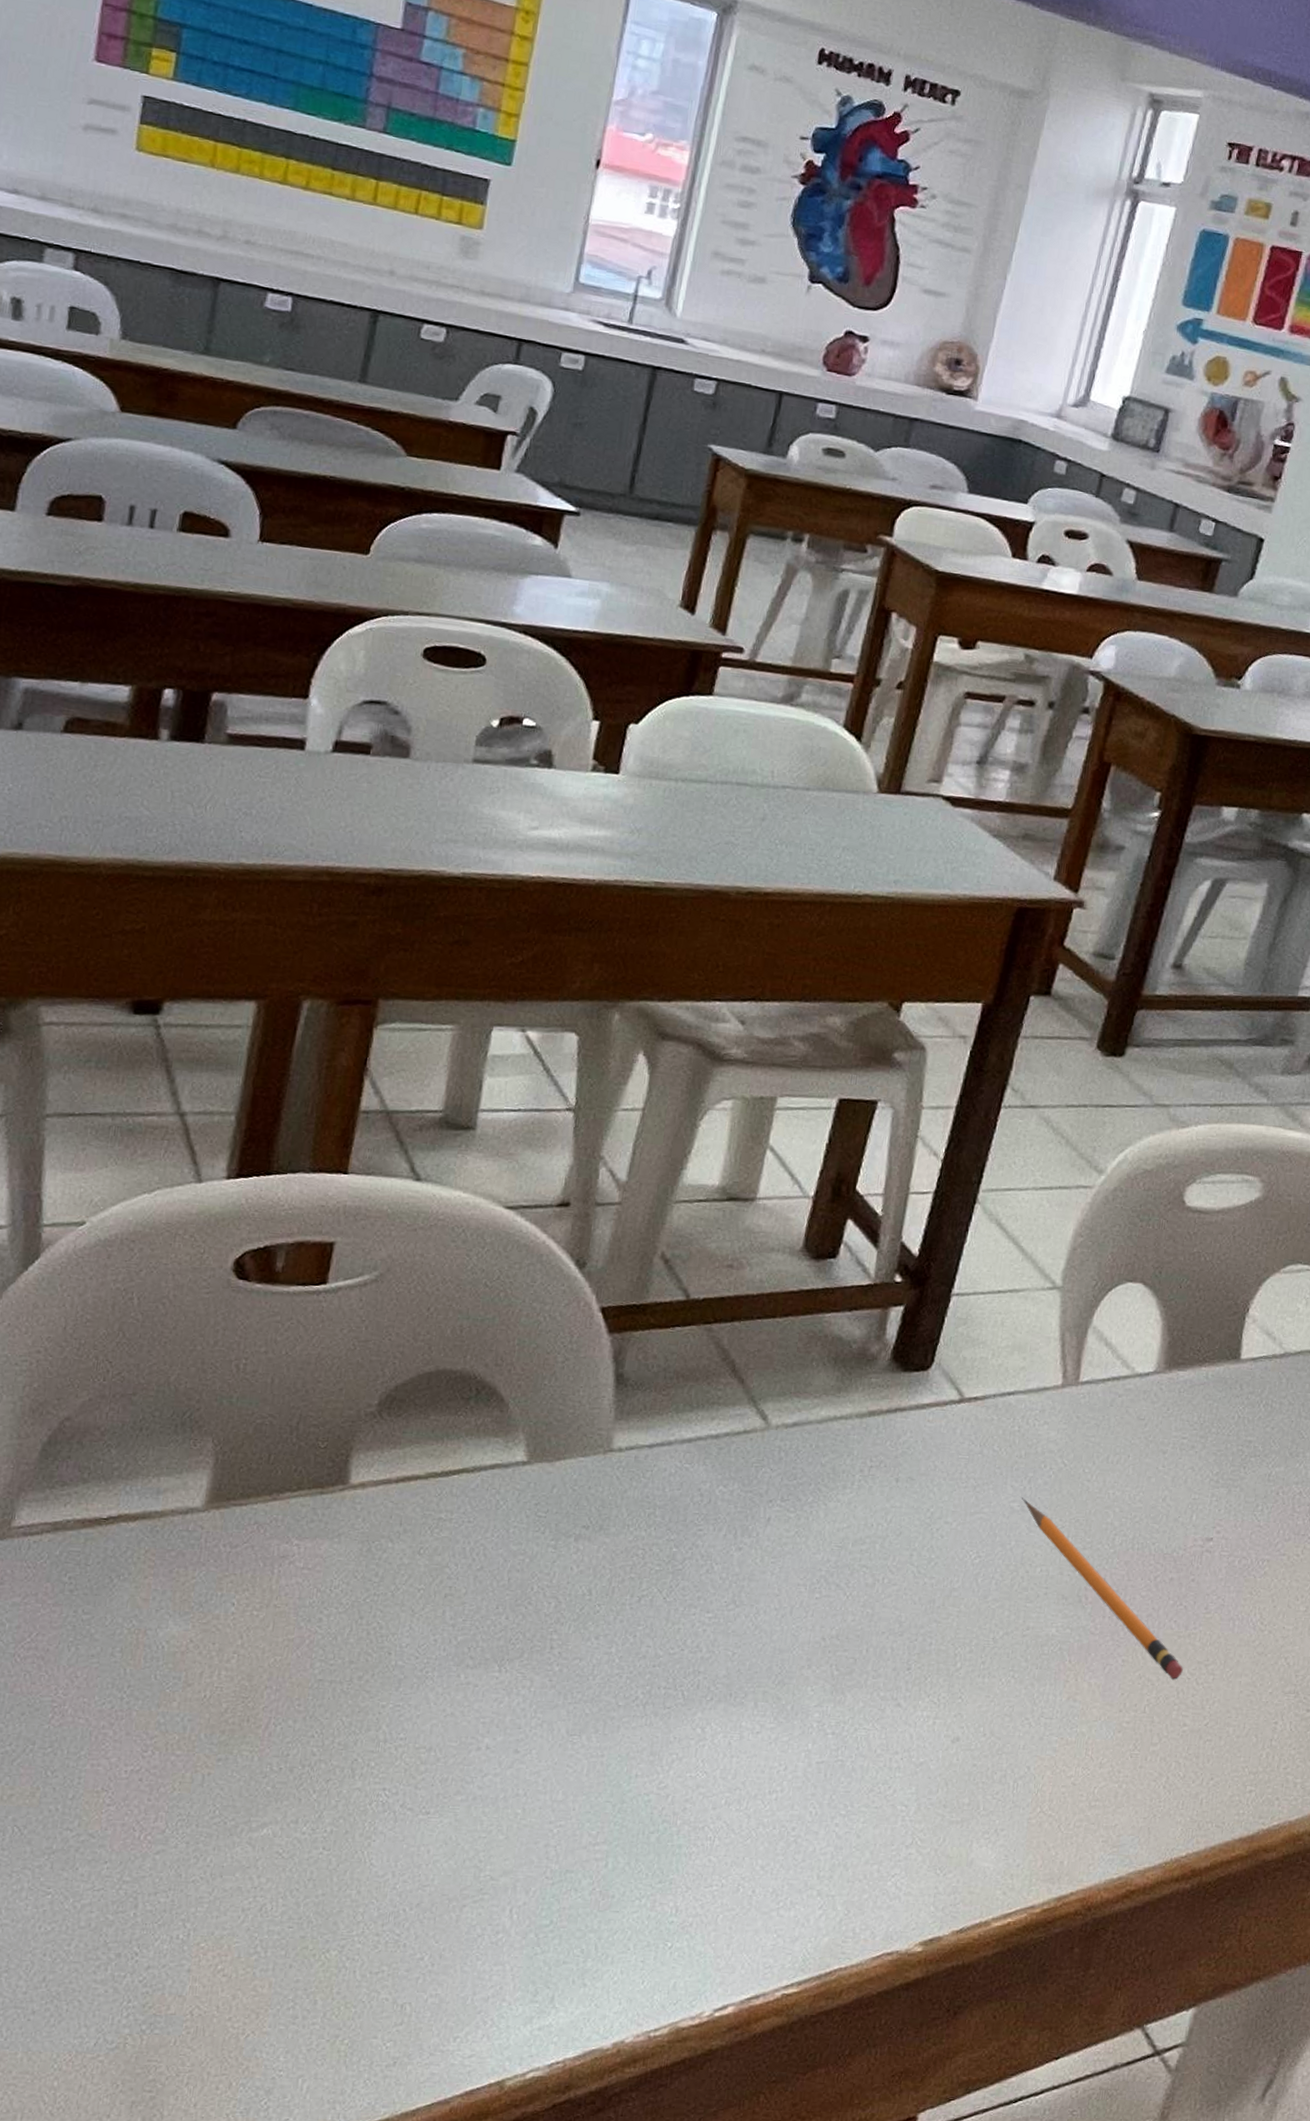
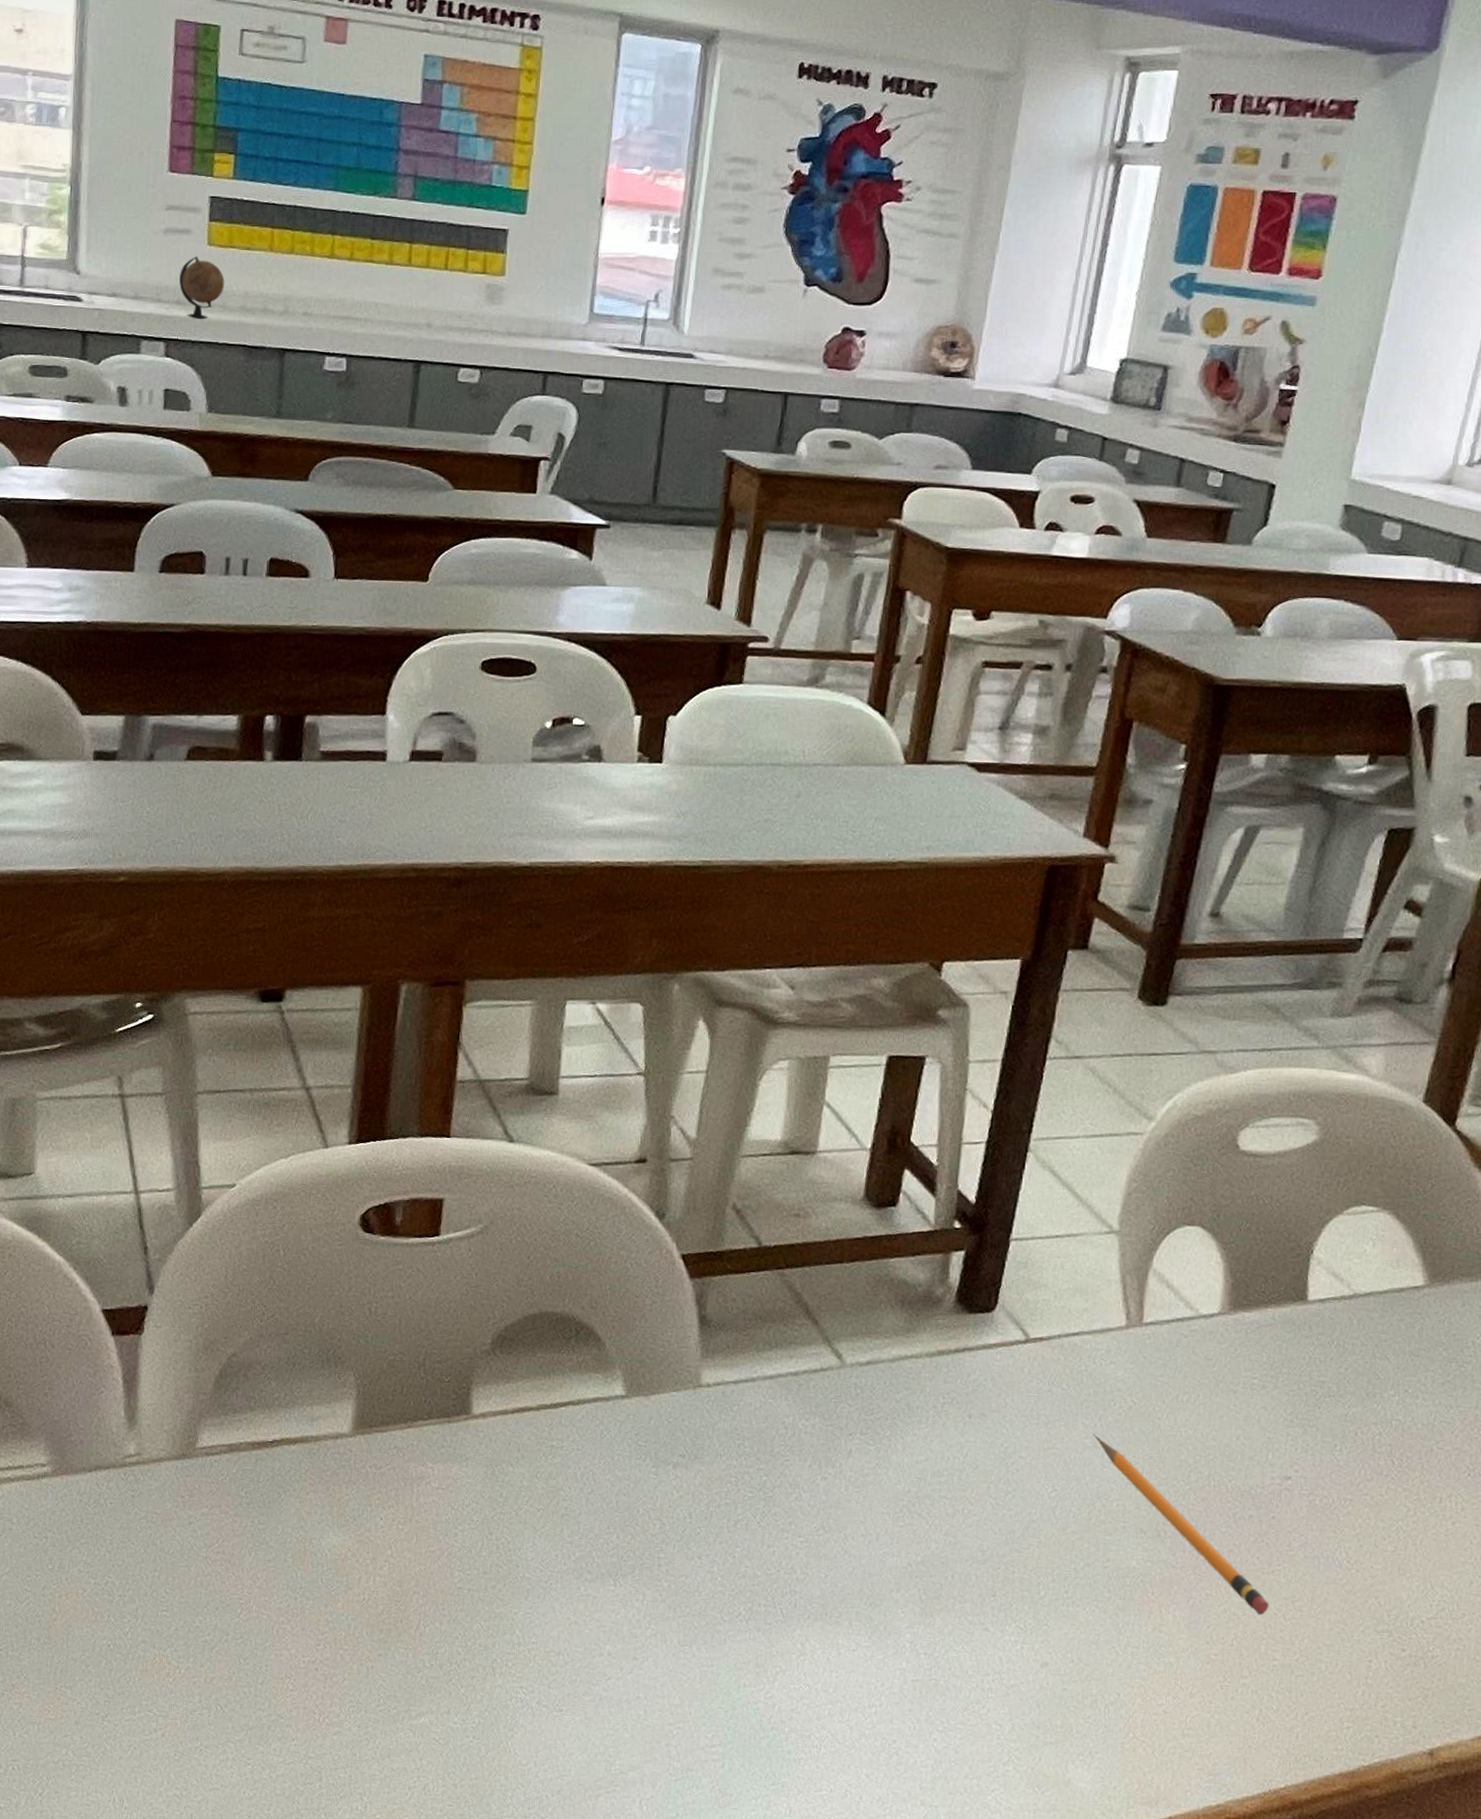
globe: none [97,160,154,233] -> present [179,256,225,319]

